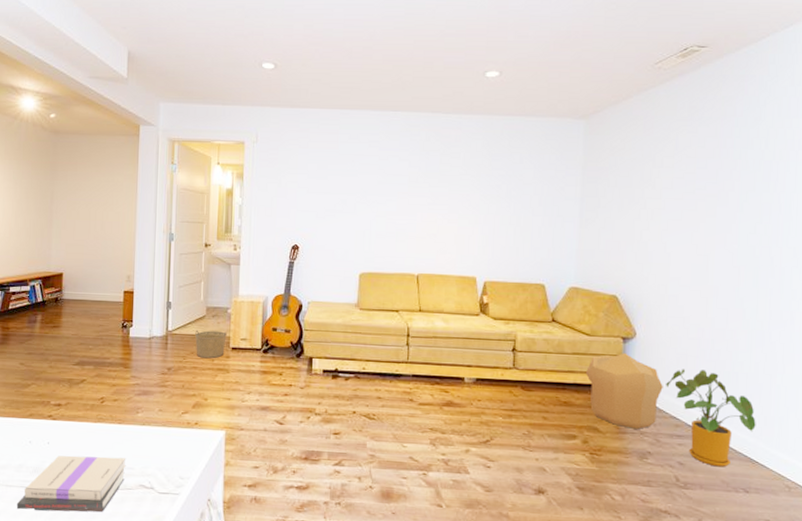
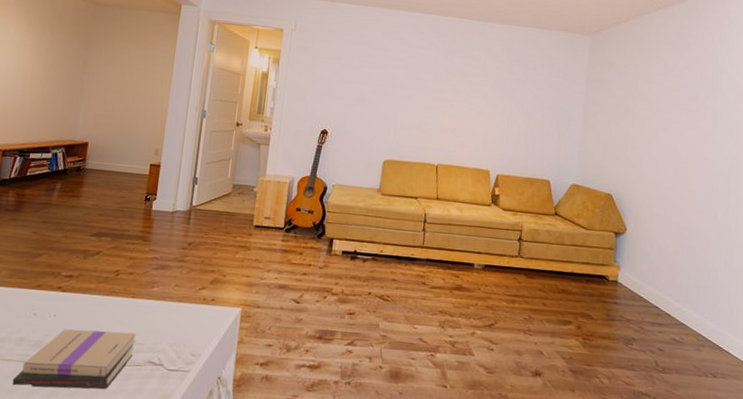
basket: present [195,330,227,359] -> none [218,206,251,236]
pouf: present [585,353,663,429] -> none [581,246,648,317]
house plant: present [666,369,756,467] -> none [650,263,724,354]

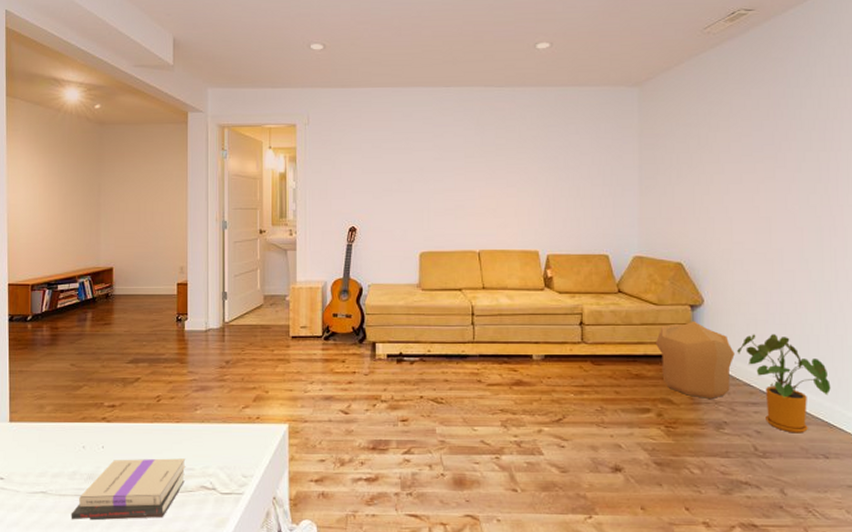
pouf: none [581,246,648,317] -> present [655,321,735,399]
house plant: none [650,263,724,354] -> present [737,334,831,433]

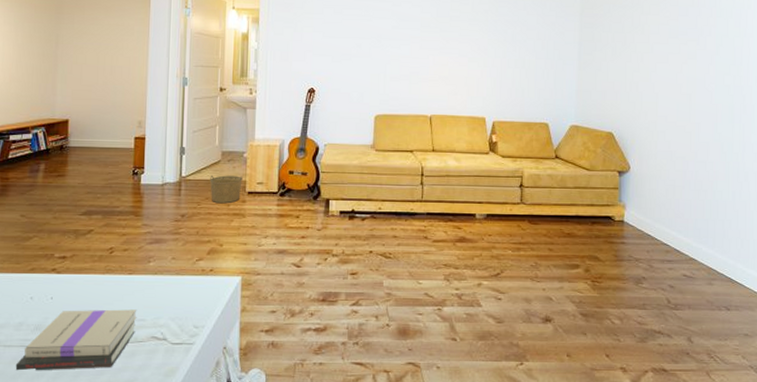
basket: none [253,320,286,349] -> present [210,175,243,204]
pouf: present [655,321,735,399] -> none [586,185,655,256]
house plant: present [737,334,831,433] -> none [657,199,734,288]

